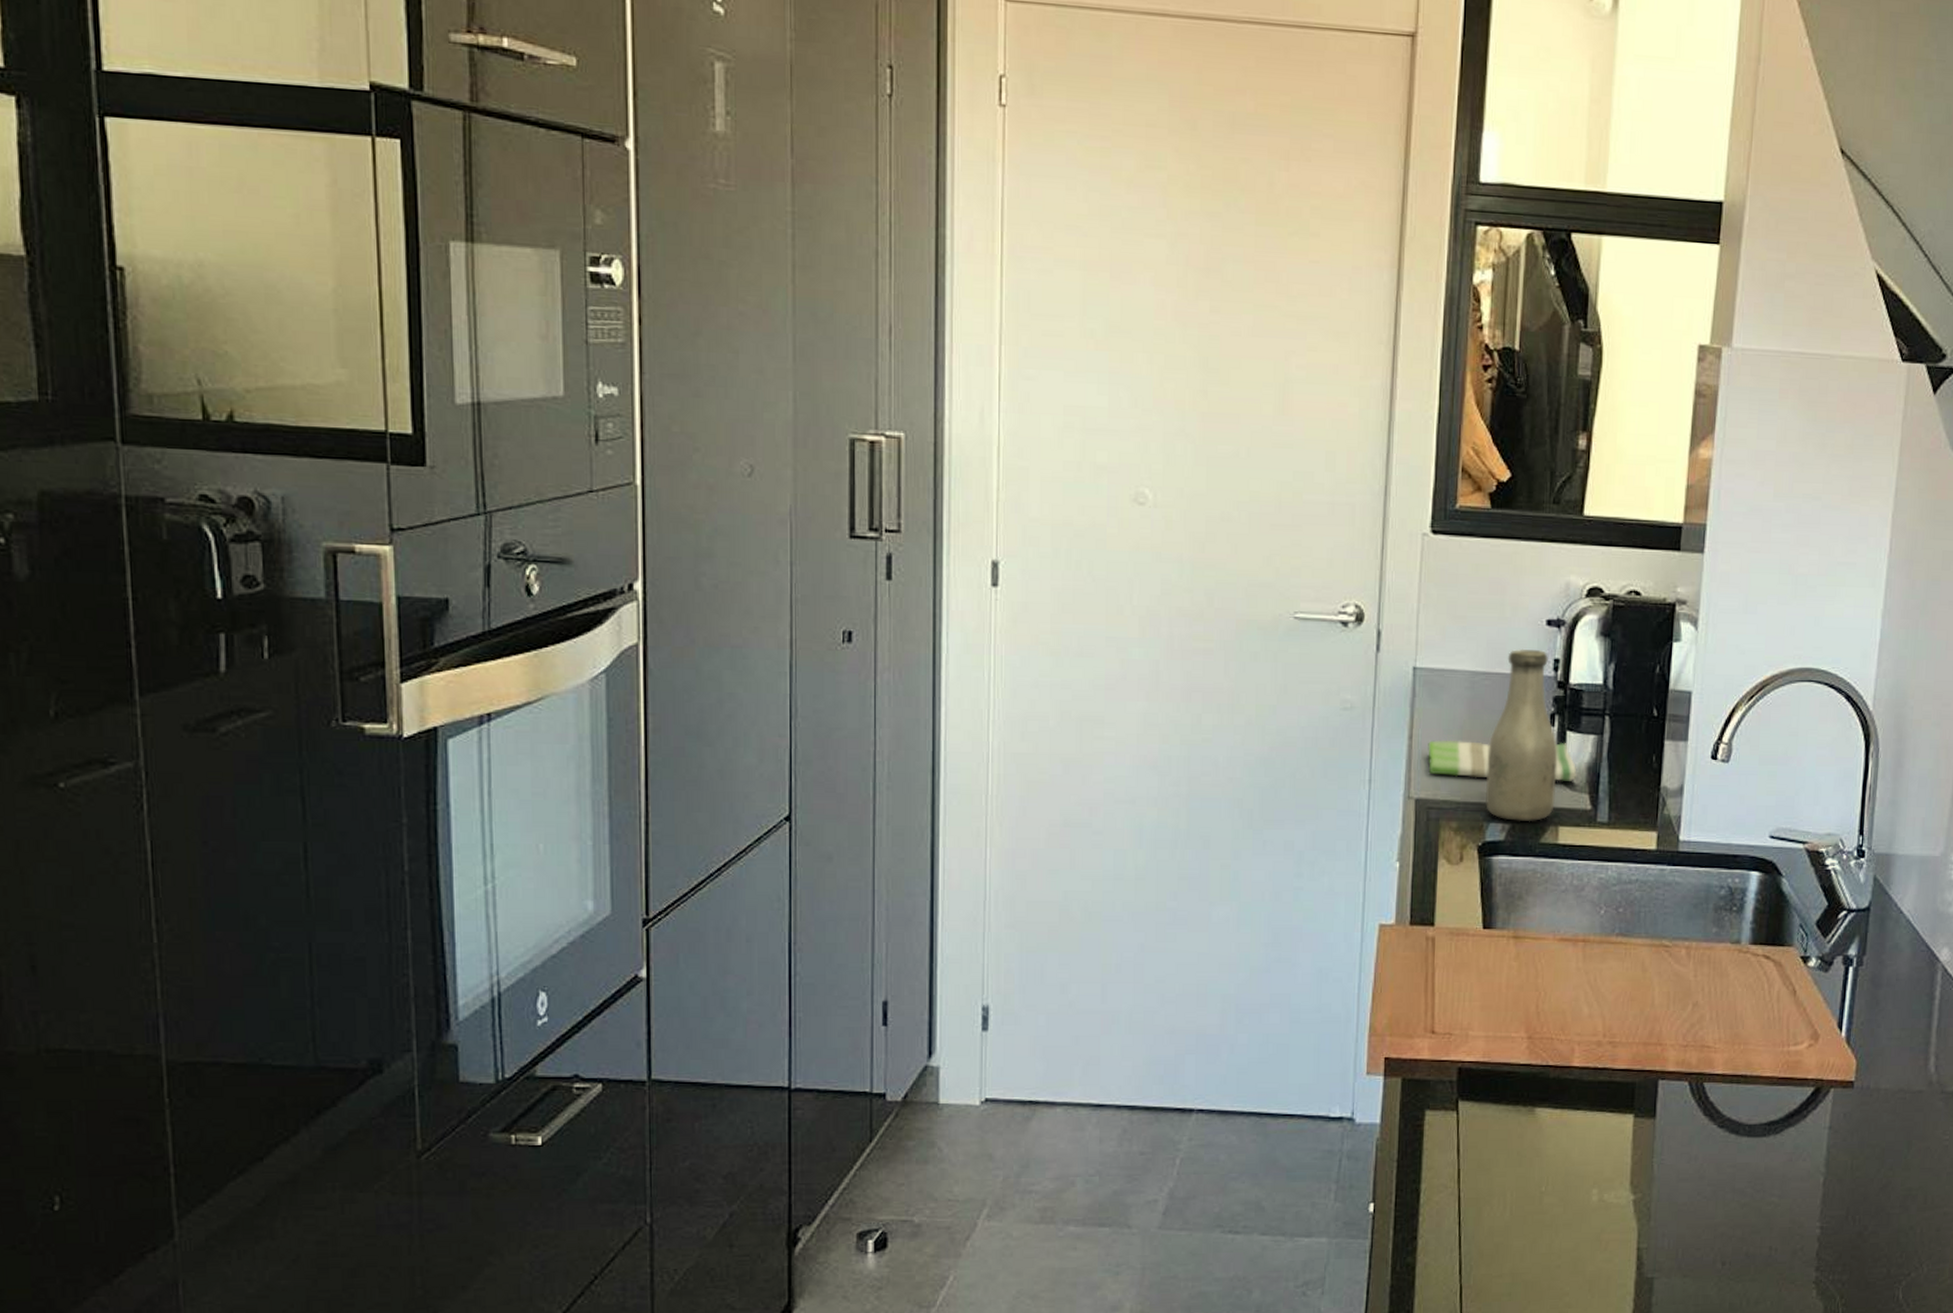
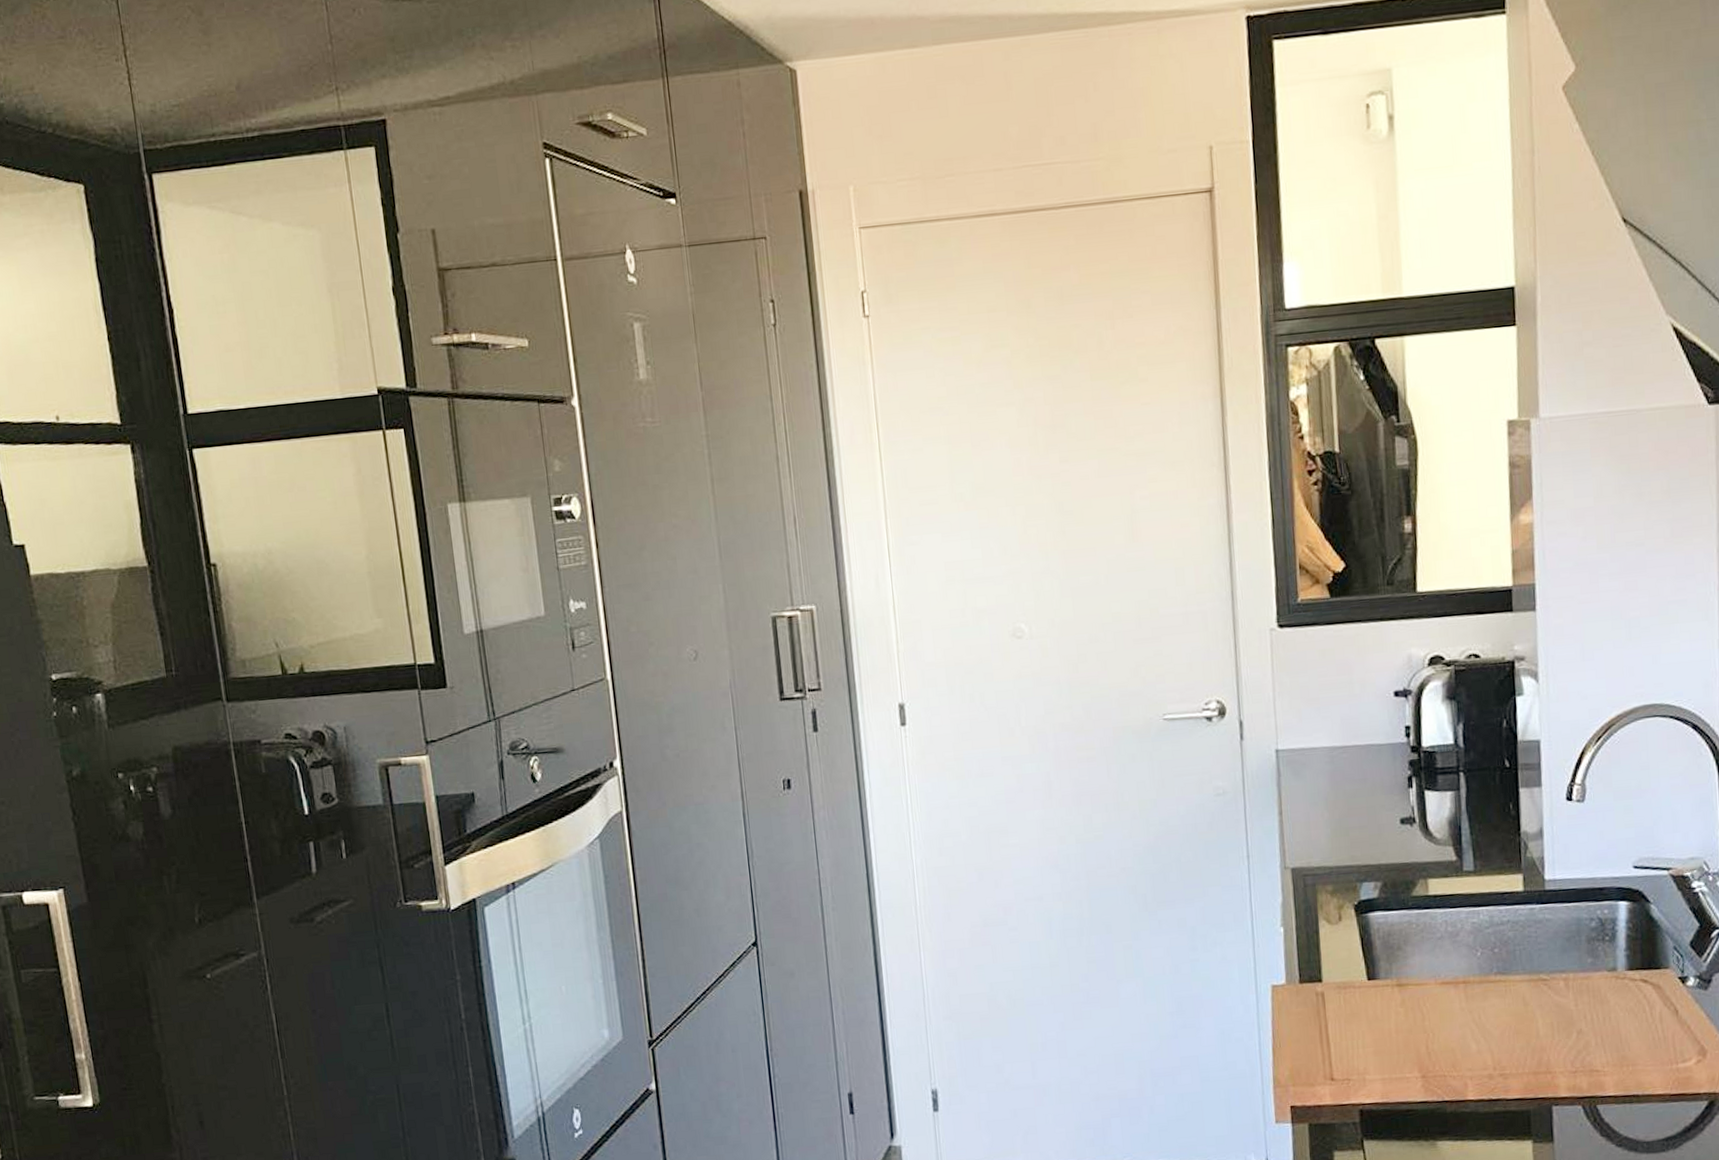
dish towel: present [1428,739,1577,781] -> none [1297,802,1440,844]
bottle: present [1485,648,1558,822] -> none [1352,720,1422,879]

